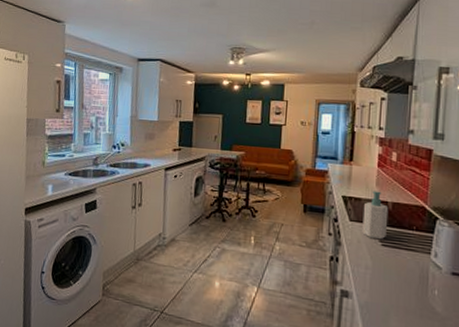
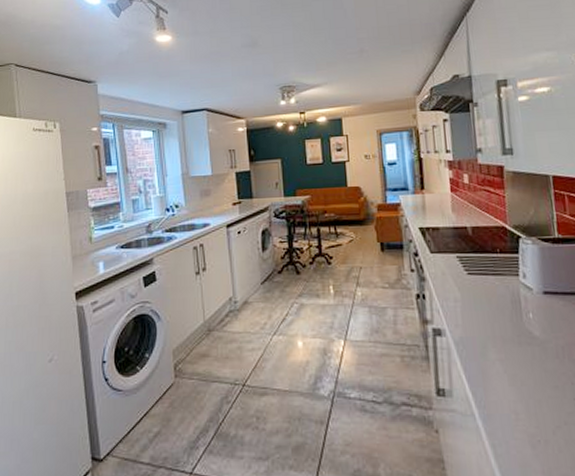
soap bottle: present [362,190,389,240] -> none [442,217,471,269]

